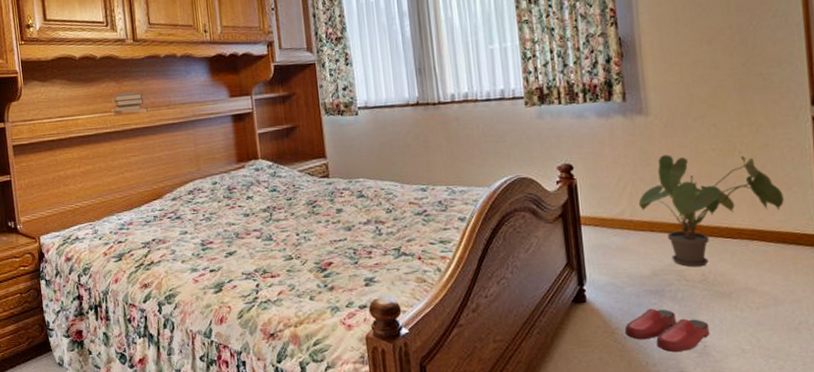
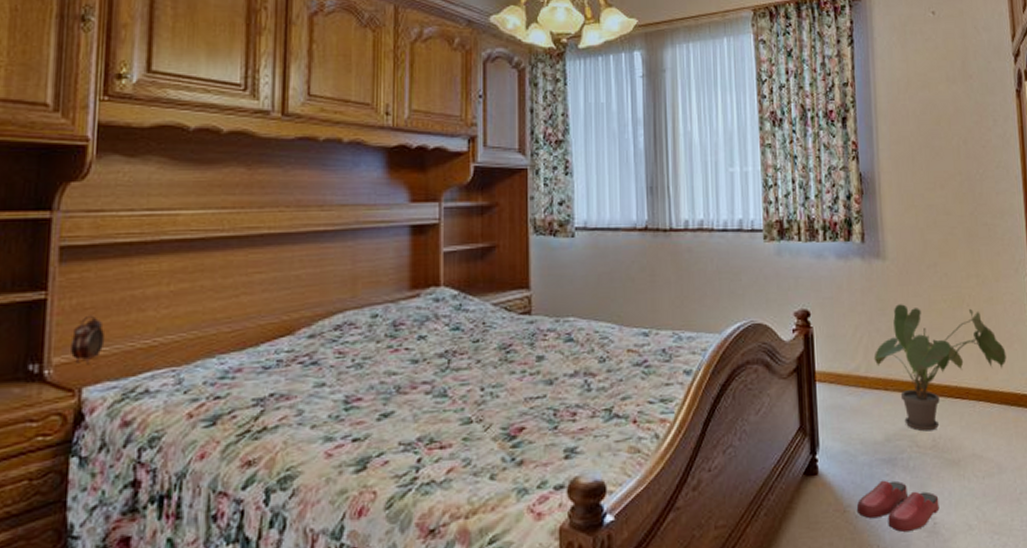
alarm clock: none [28,189,48,221] -> present [69,315,106,364]
books: present [111,92,148,116] -> none [233,183,289,215]

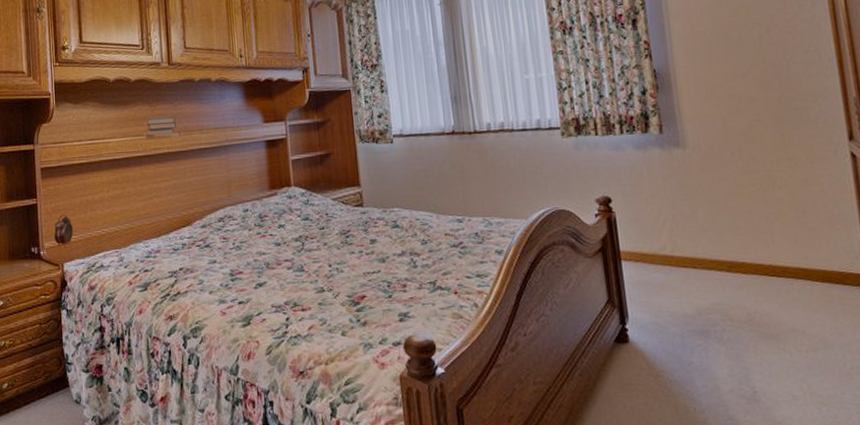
books: none [233,183,289,215] -> present [143,115,180,140]
slippers: present [857,480,940,532] -> none [670,350,759,397]
house plant: present [874,304,1006,432] -> none [679,188,828,307]

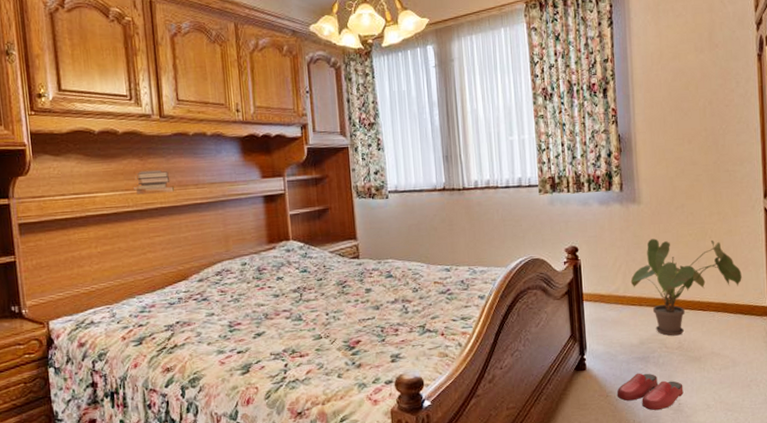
alarm clock: present [53,214,74,247] -> none [36,271,59,305]
slippers: none [670,350,759,397] -> present [617,373,684,410]
house plant: none [679,188,828,307] -> present [630,238,742,336]

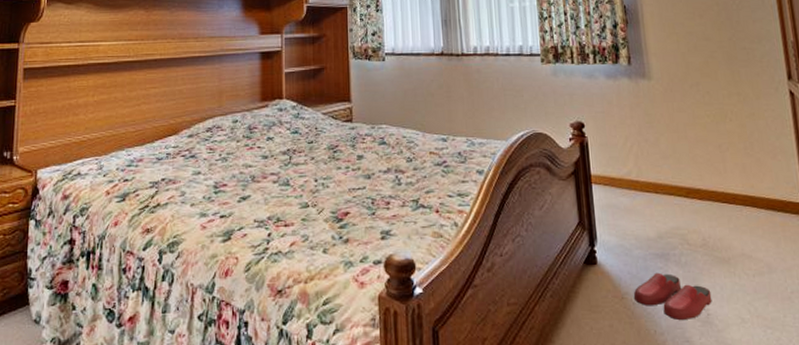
books: present [134,169,174,195] -> none [136,21,174,45]
house plant: present [630,238,742,336] -> none [643,118,771,231]

